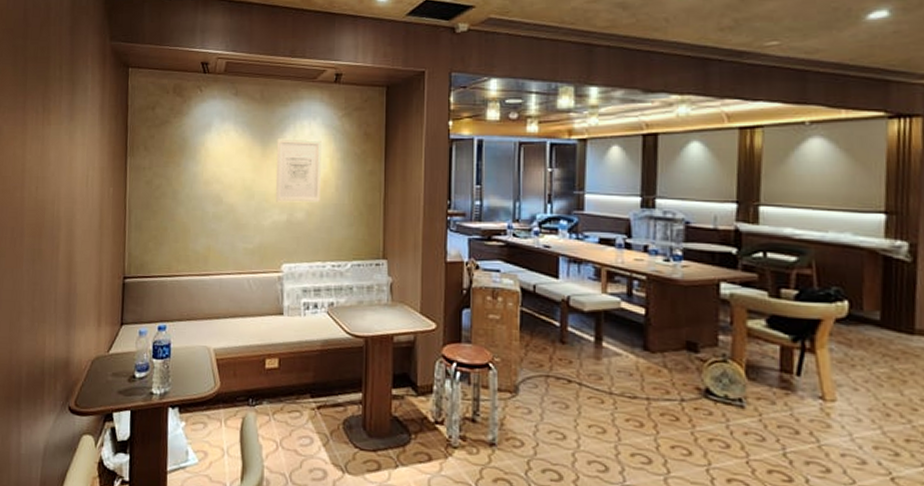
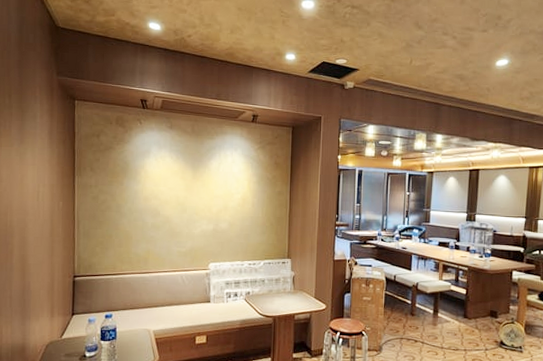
wall art: present [275,138,322,203] -> none [204,164,241,216]

